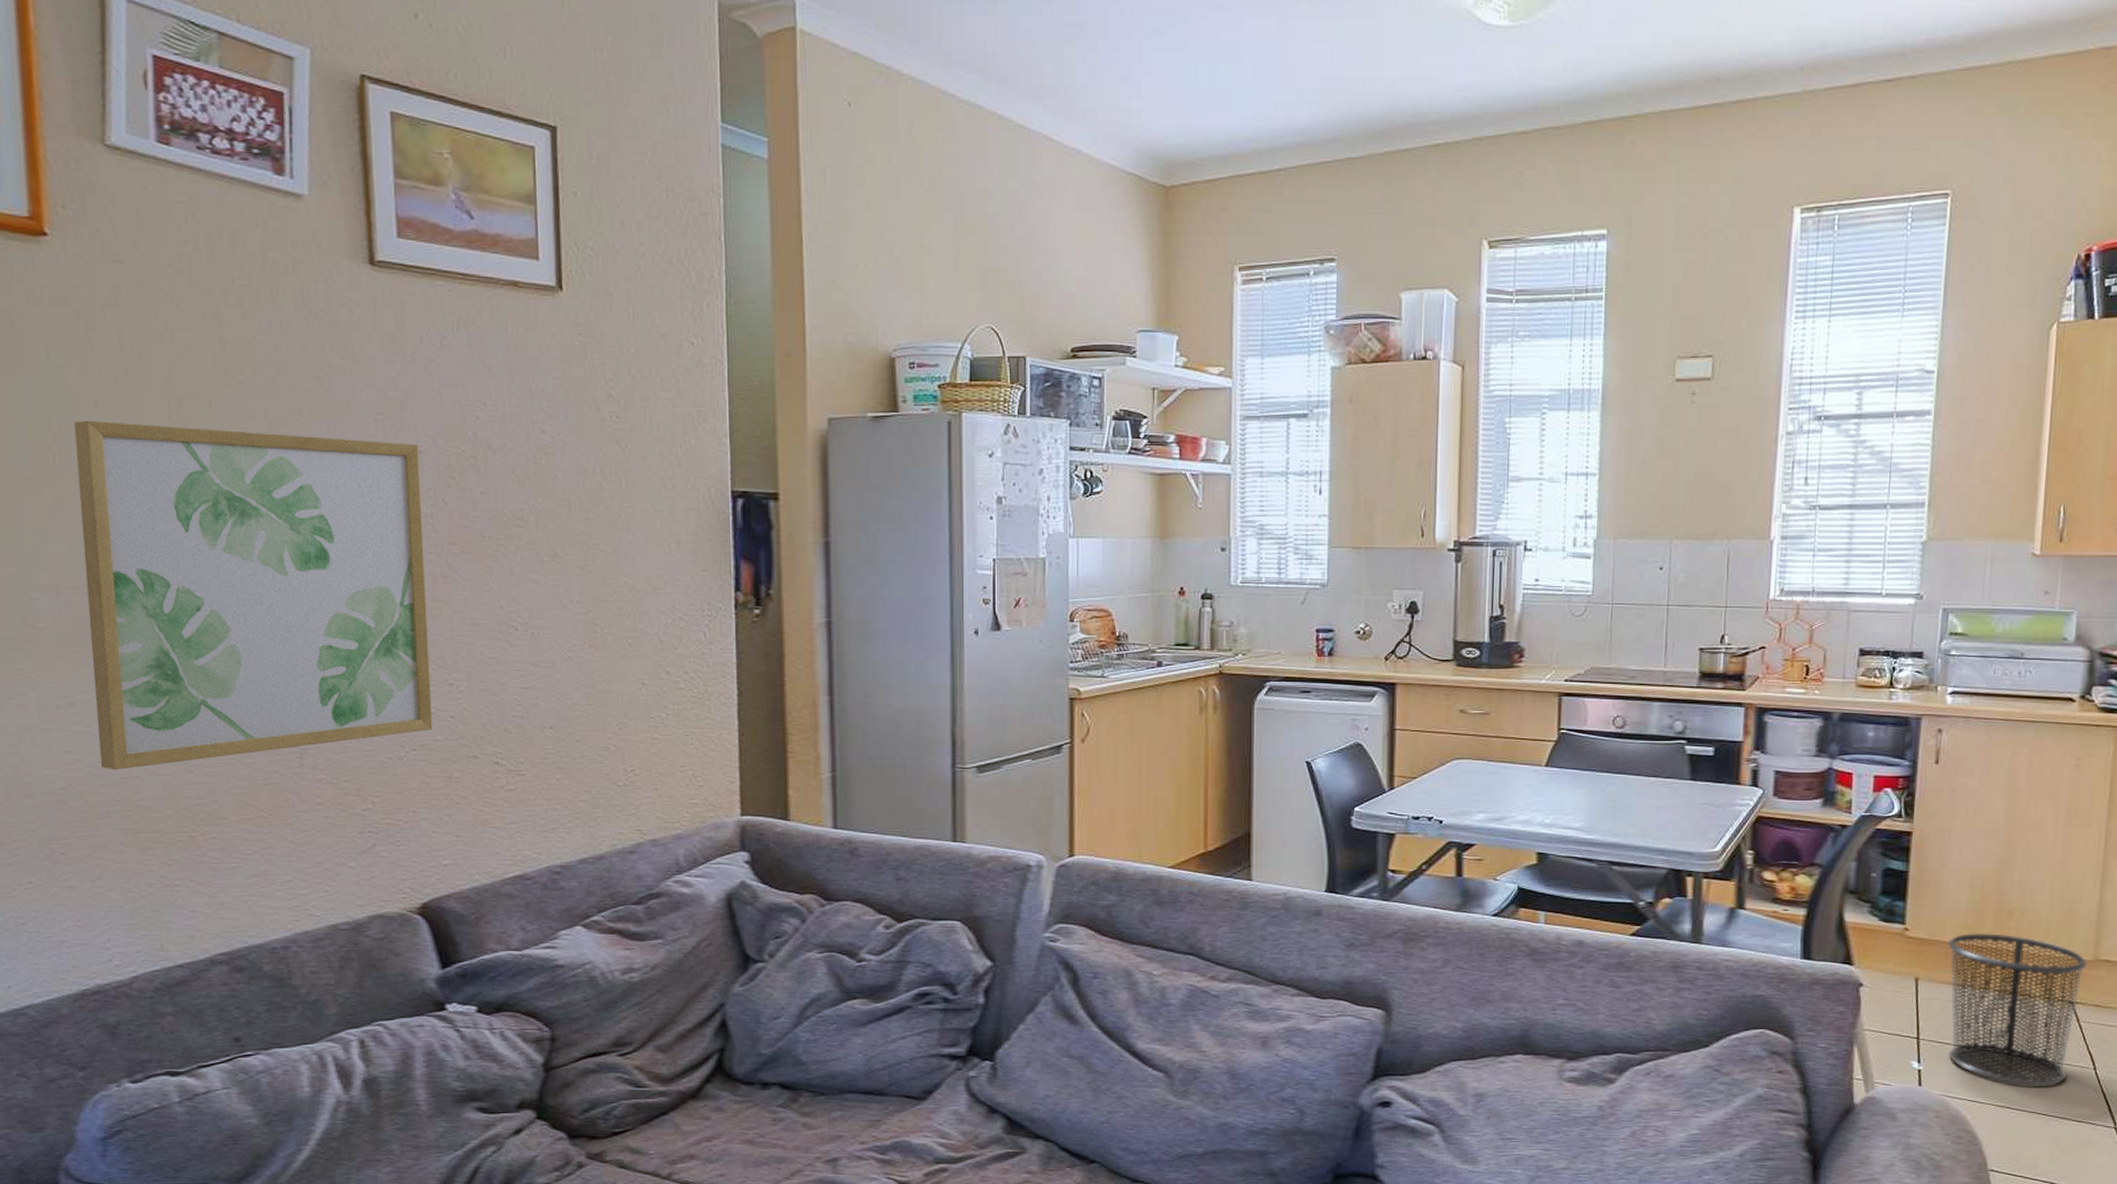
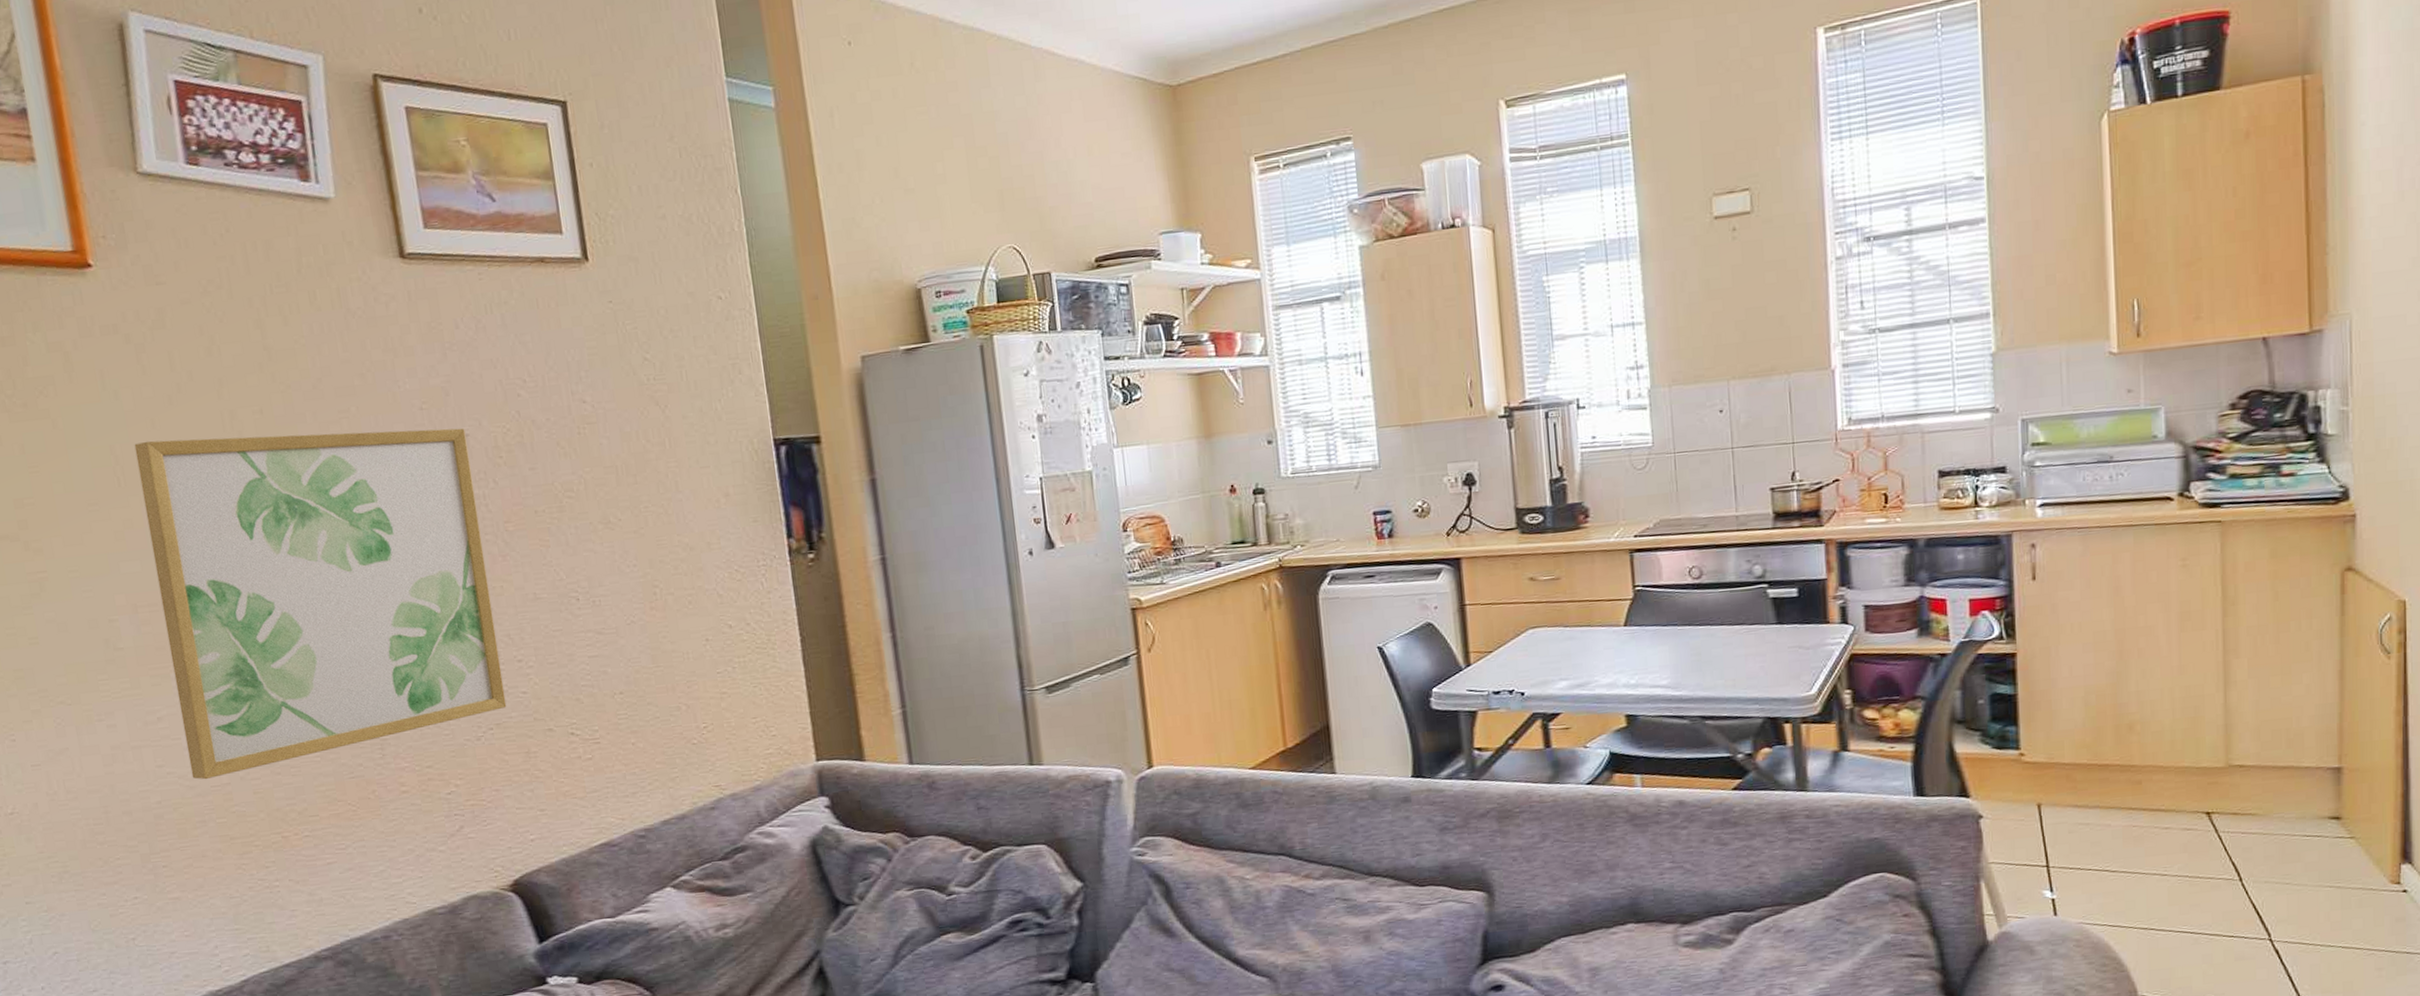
waste bin: present [1948,933,2087,1086] -> none [2068,749,2219,905]

